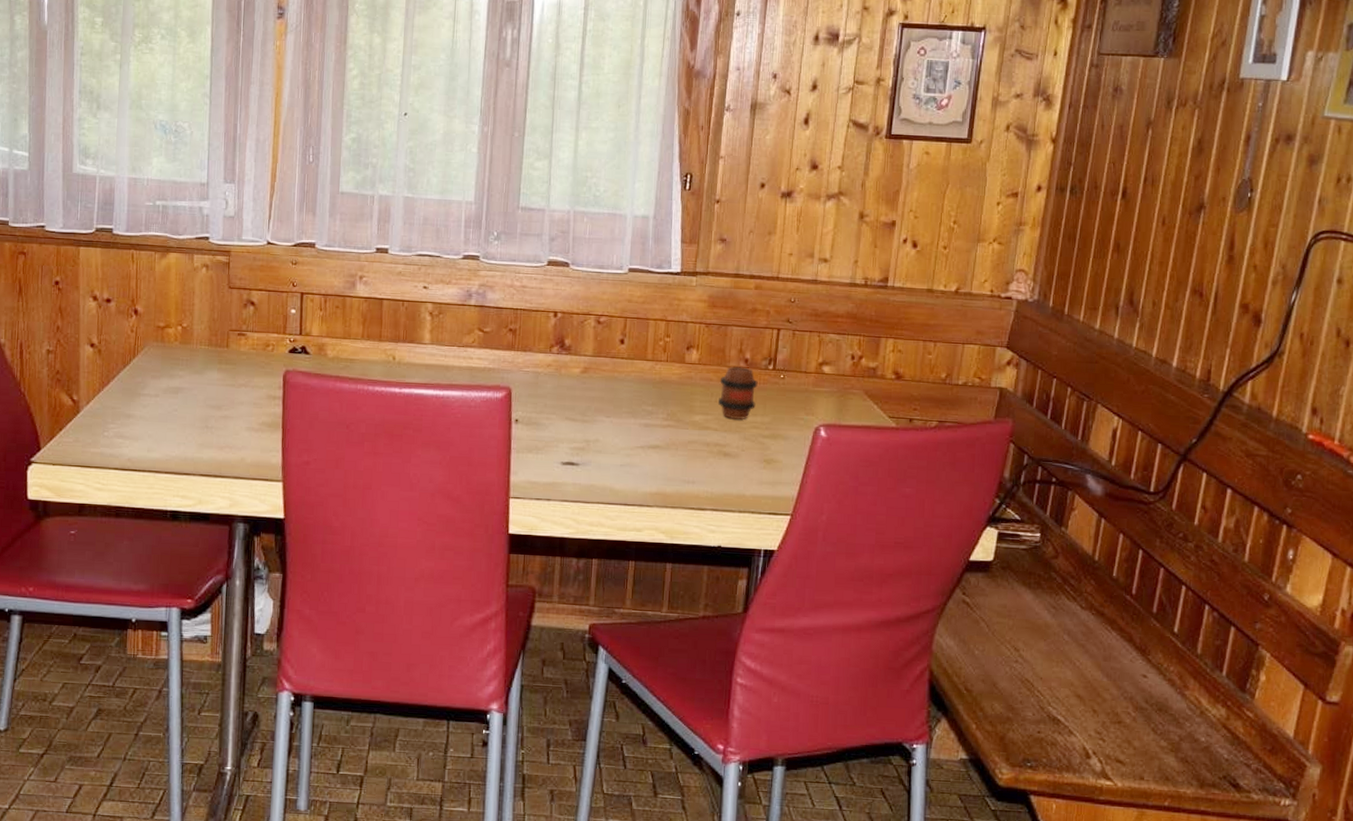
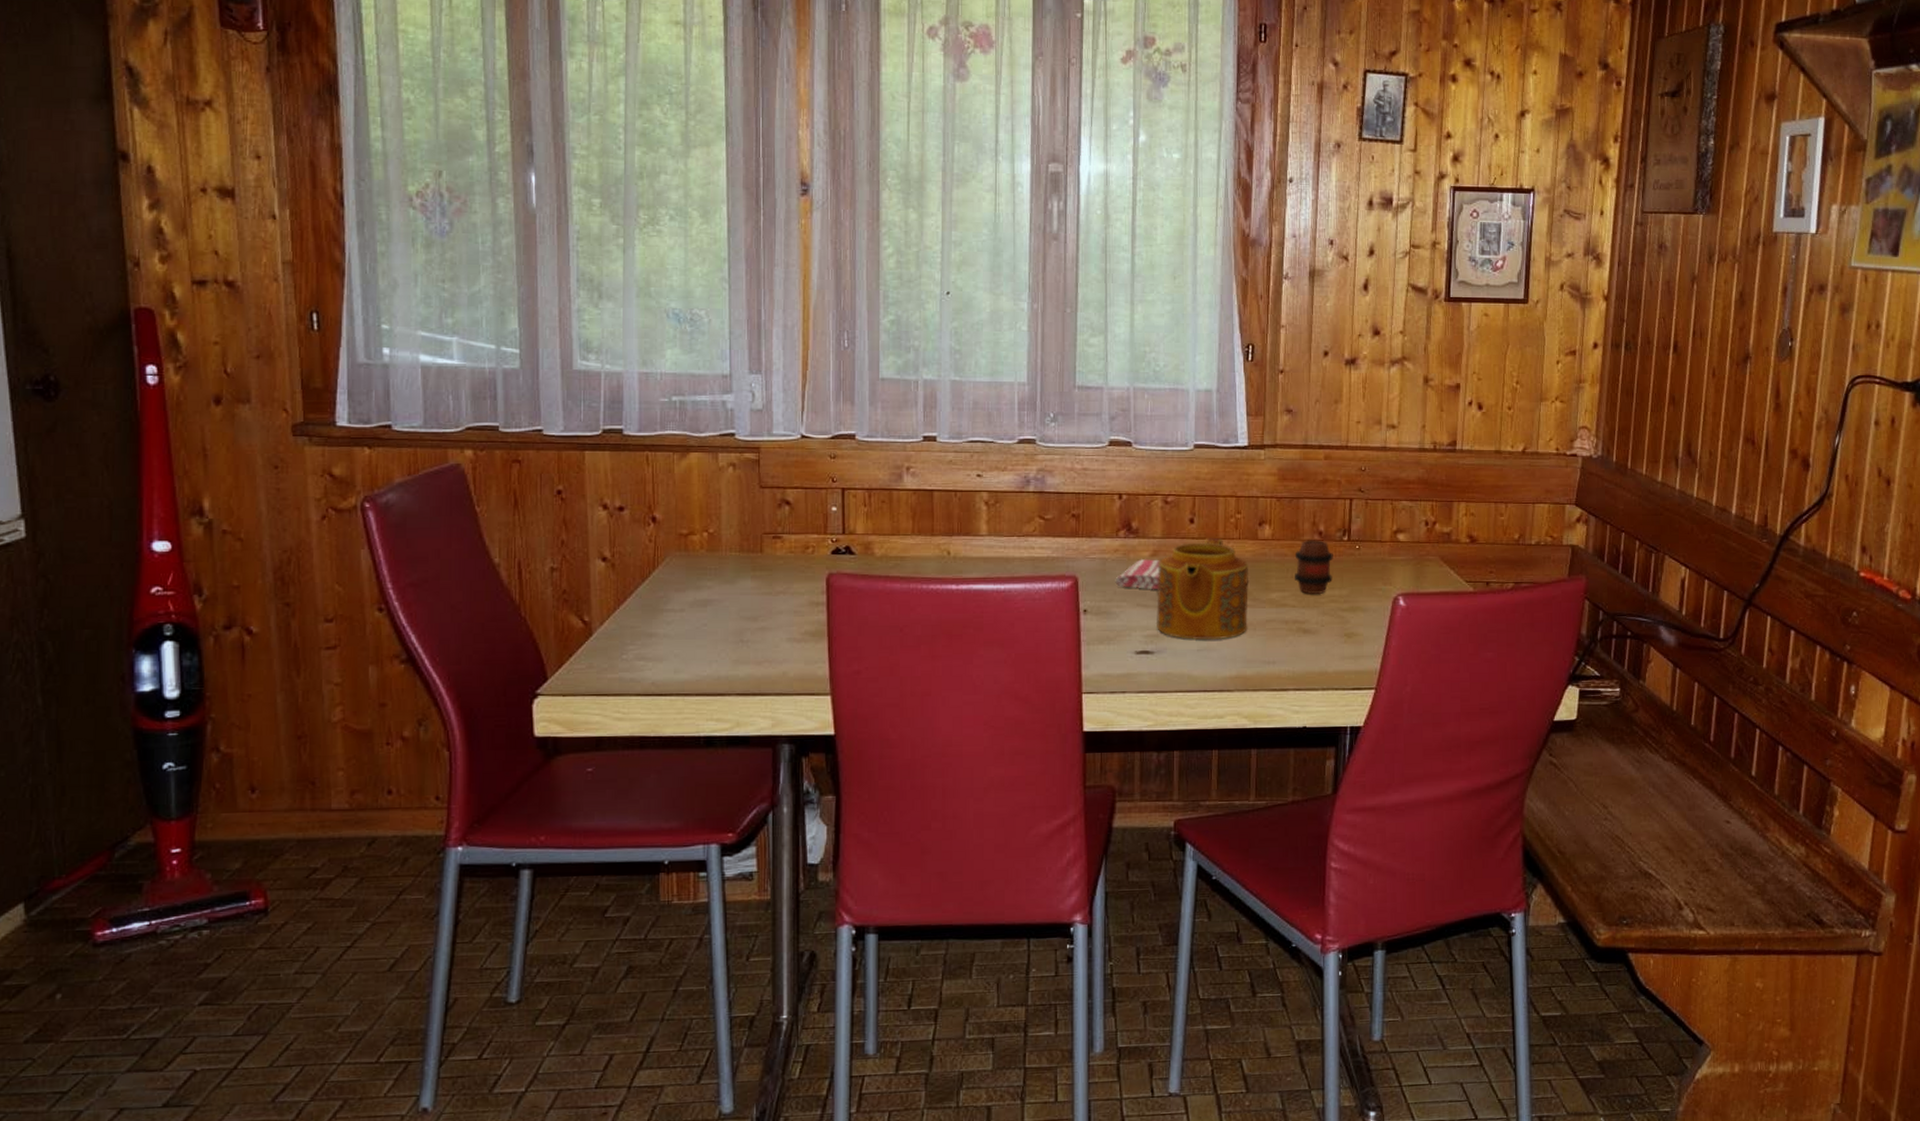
dish towel: none [546,375,590,405] -> present [1115,559,1160,590]
teapot: none [582,358,675,456] -> present [1155,537,1249,640]

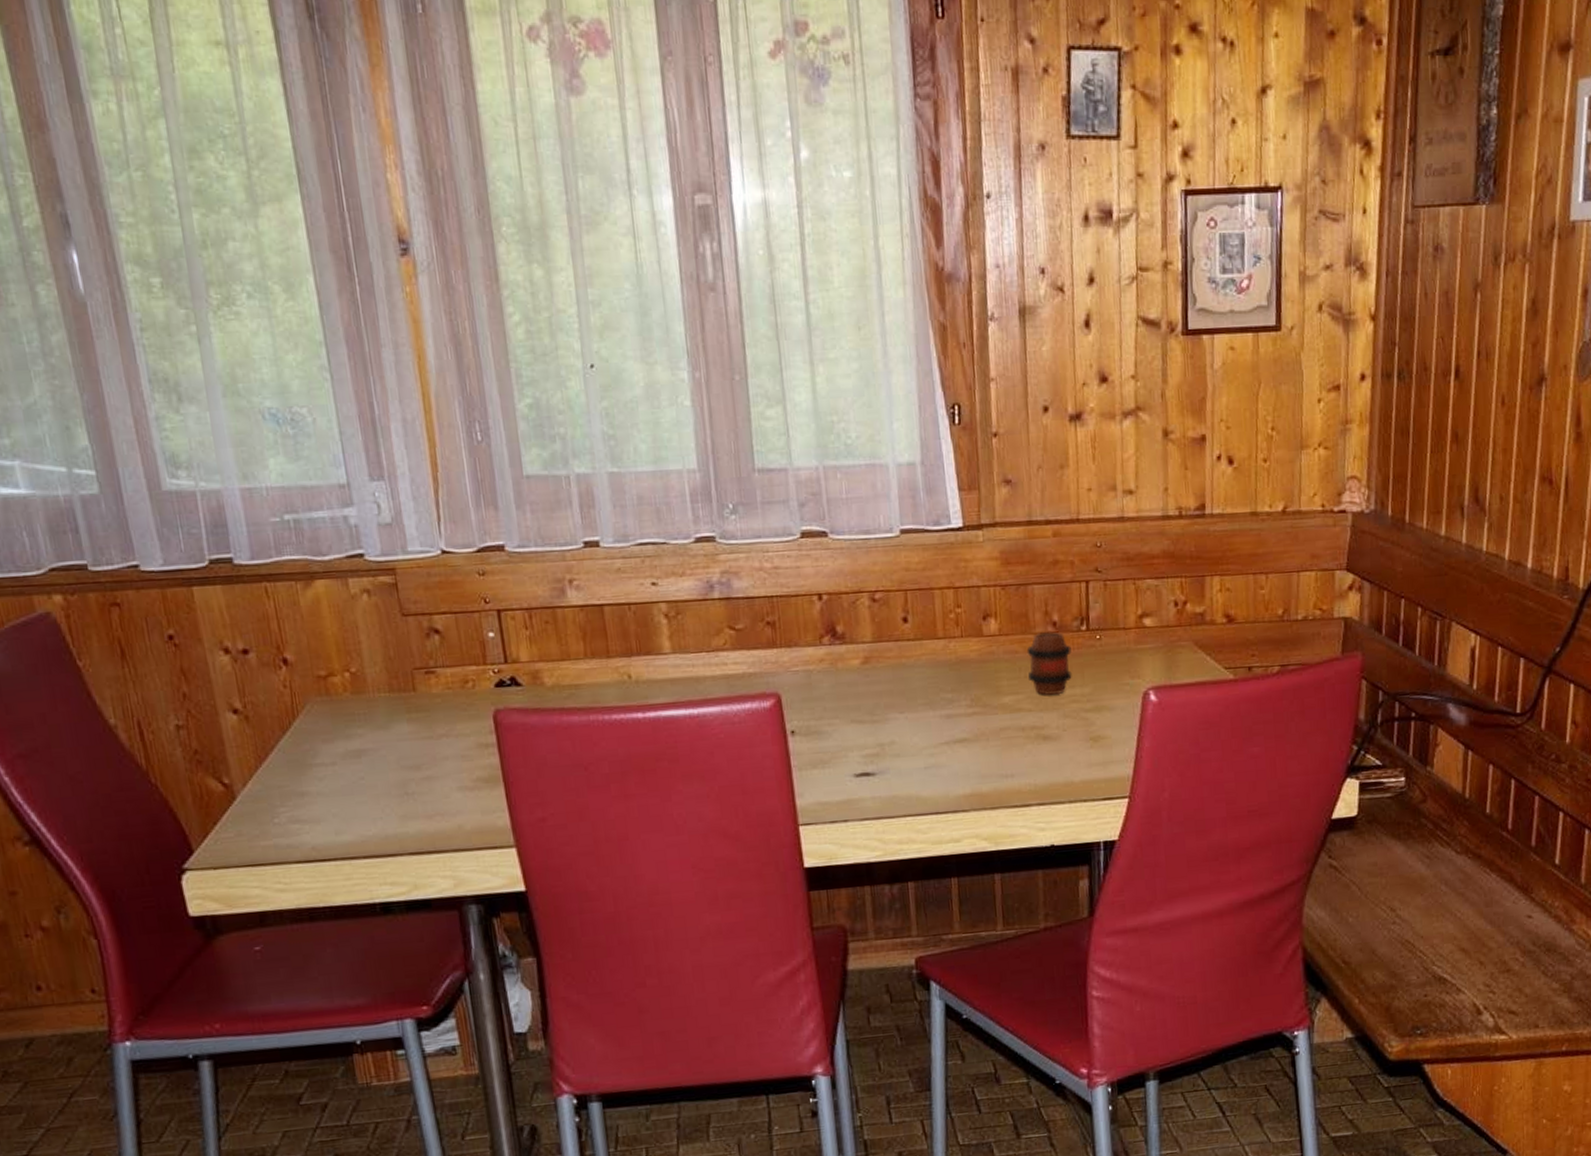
dish towel: present [1115,559,1160,590] -> none [823,667,875,703]
teapot: present [1155,537,1249,640] -> none [871,637,979,756]

